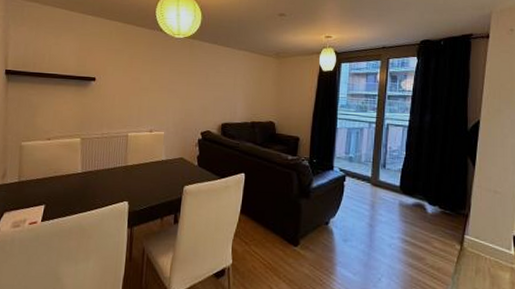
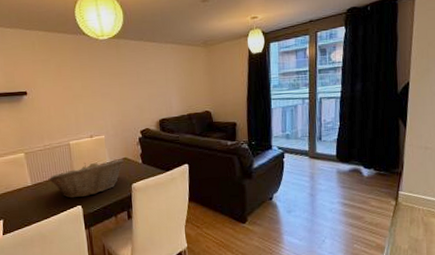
fruit basket: none [99,157,180,193] -> present [48,158,124,198]

